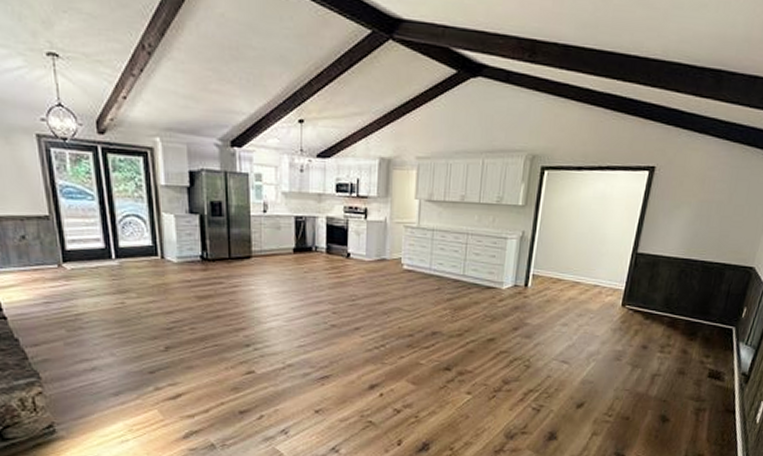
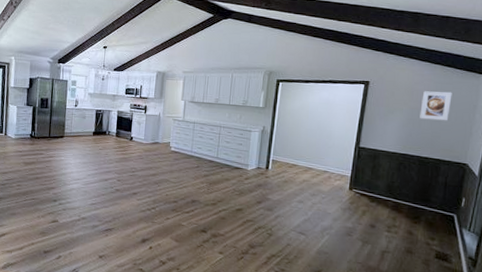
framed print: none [709,178,749,216] -> present [420,91,452,121]

